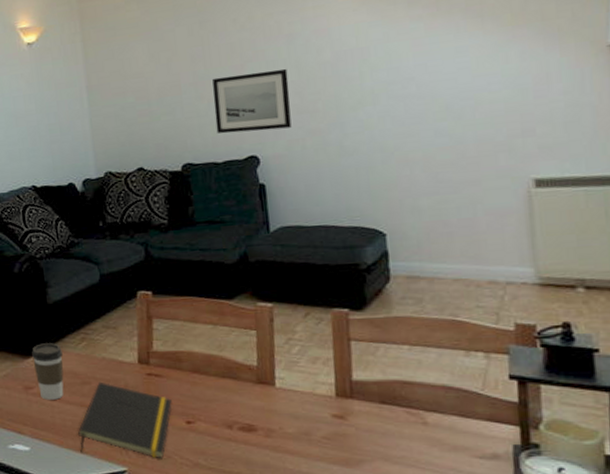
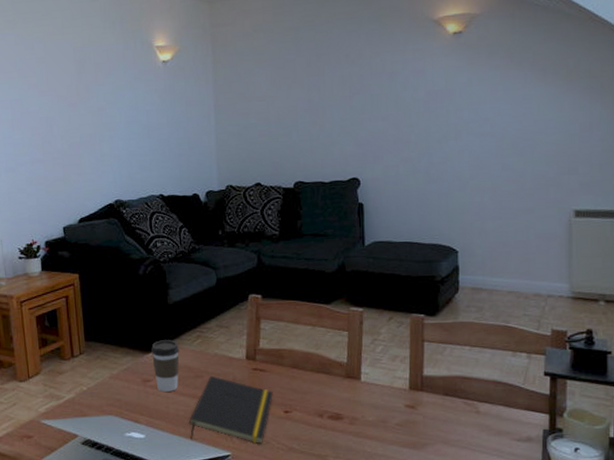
wall art: present [212,68,292,134] -> none [324,102,389,157]

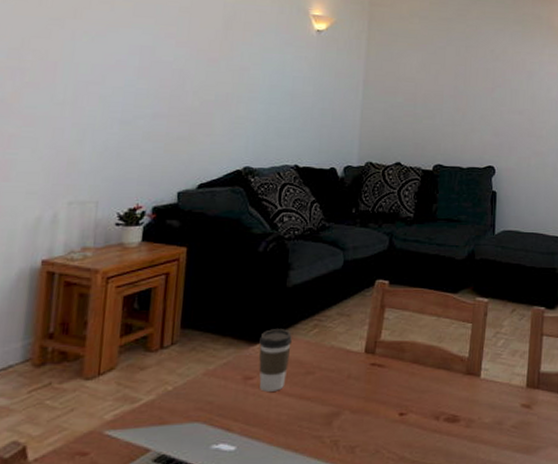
notepad: present [189,375,273,445] -> none [290,371,389,455]

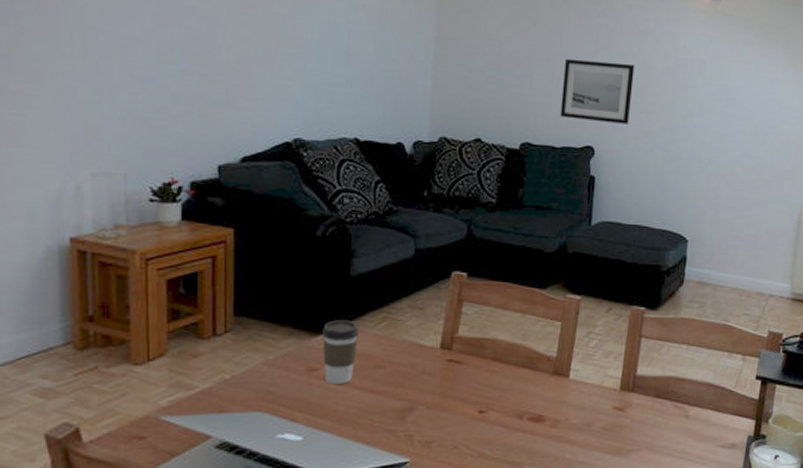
wall art: none [466,95,525,147] -> present [560,58,635,124]

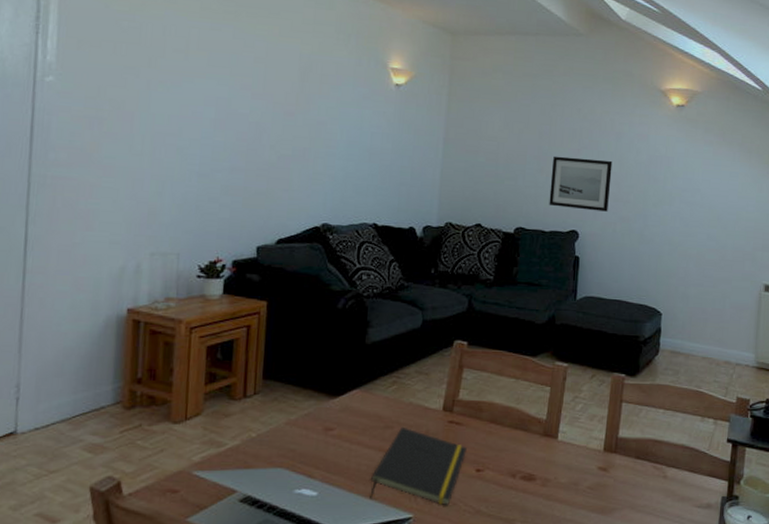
coffee cup: present [322,320,359,384] -> none [339,384,371,443]
notepad: none [361,366,468,450] -> present [370,426,467,506]

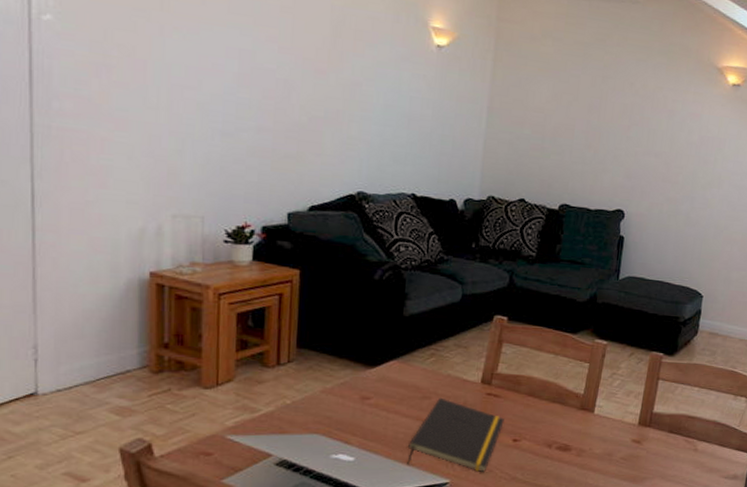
wall art: present [549,156,613,212] -> none [595,131,663,192]

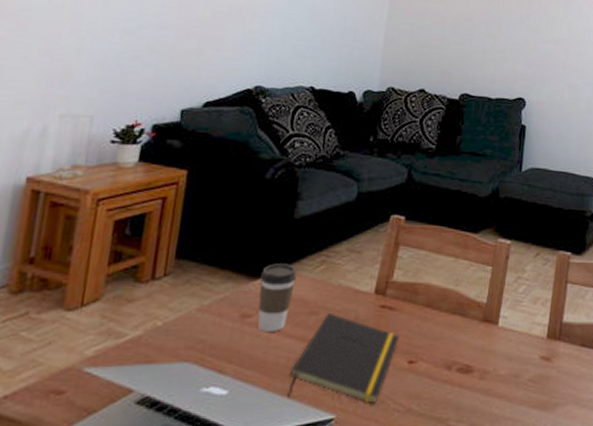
coffee cup: none [376,355,409,412] -> present [257,263,297,332]

